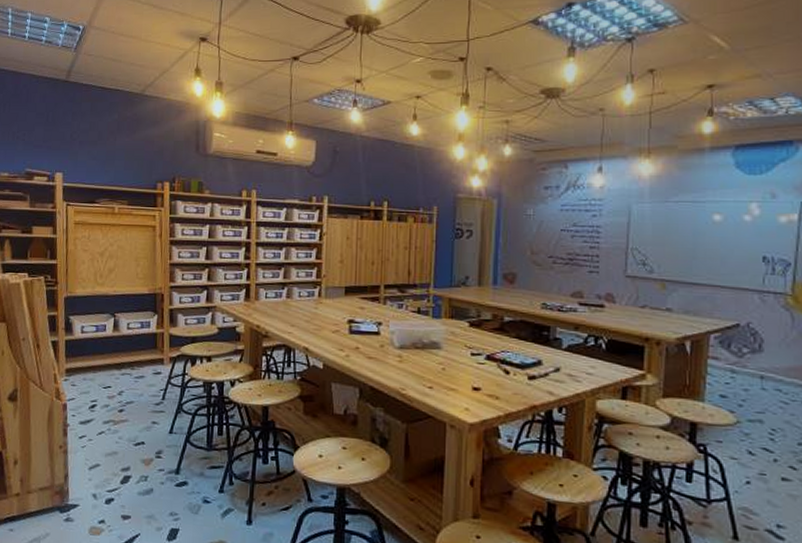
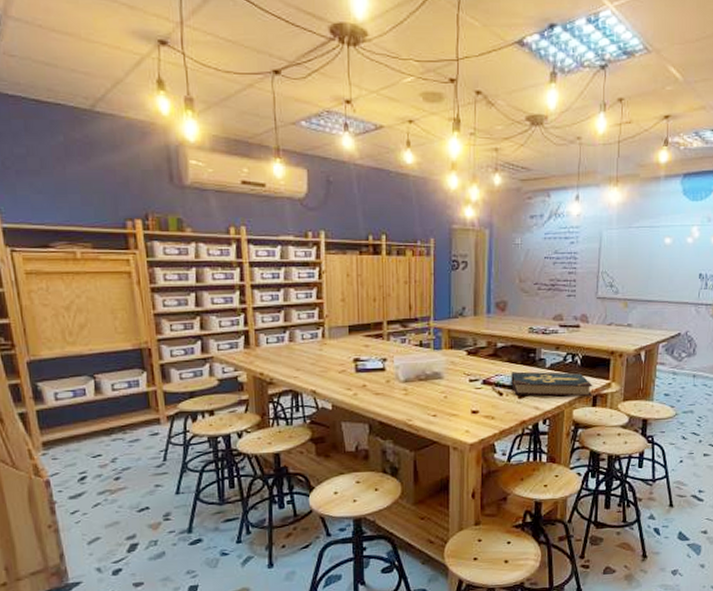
book: none [520,349,622,388] -> present [511,371,593,397]

